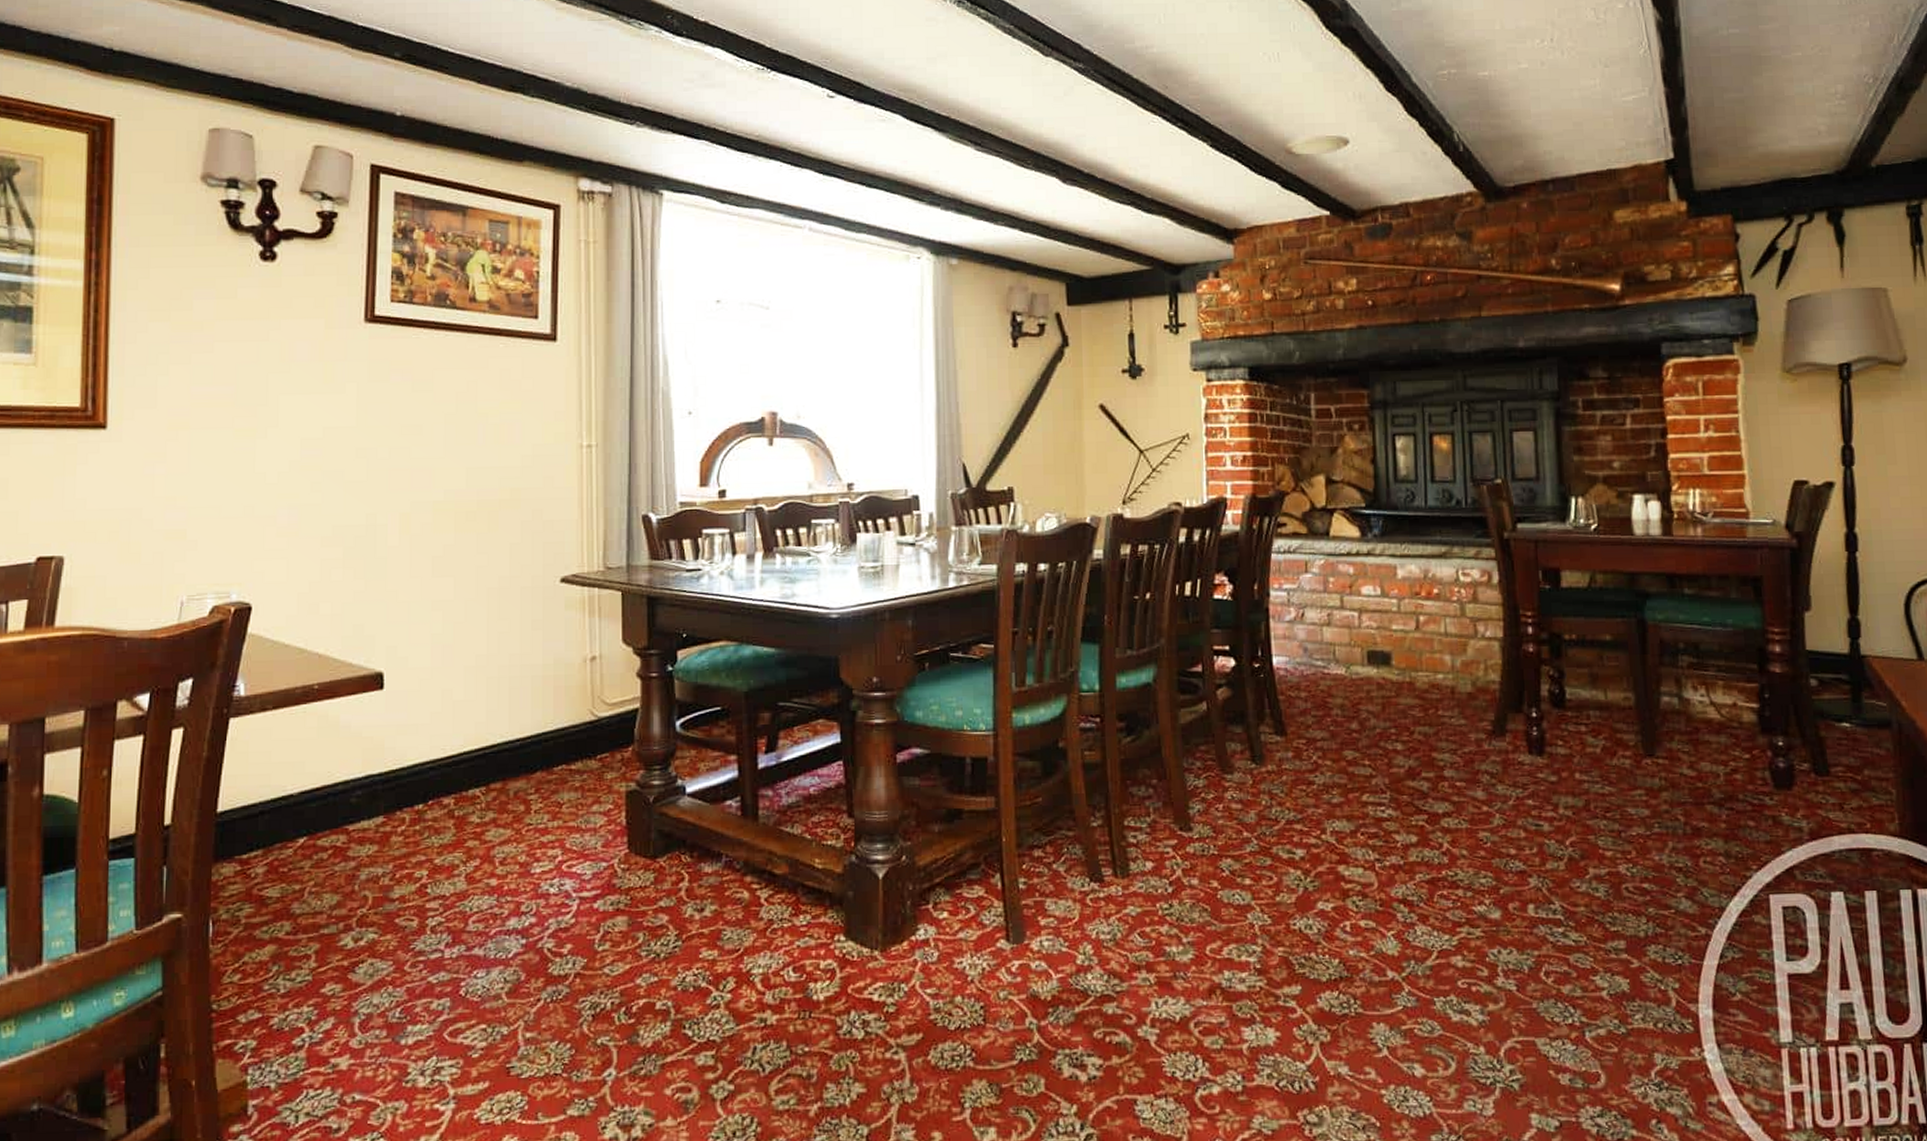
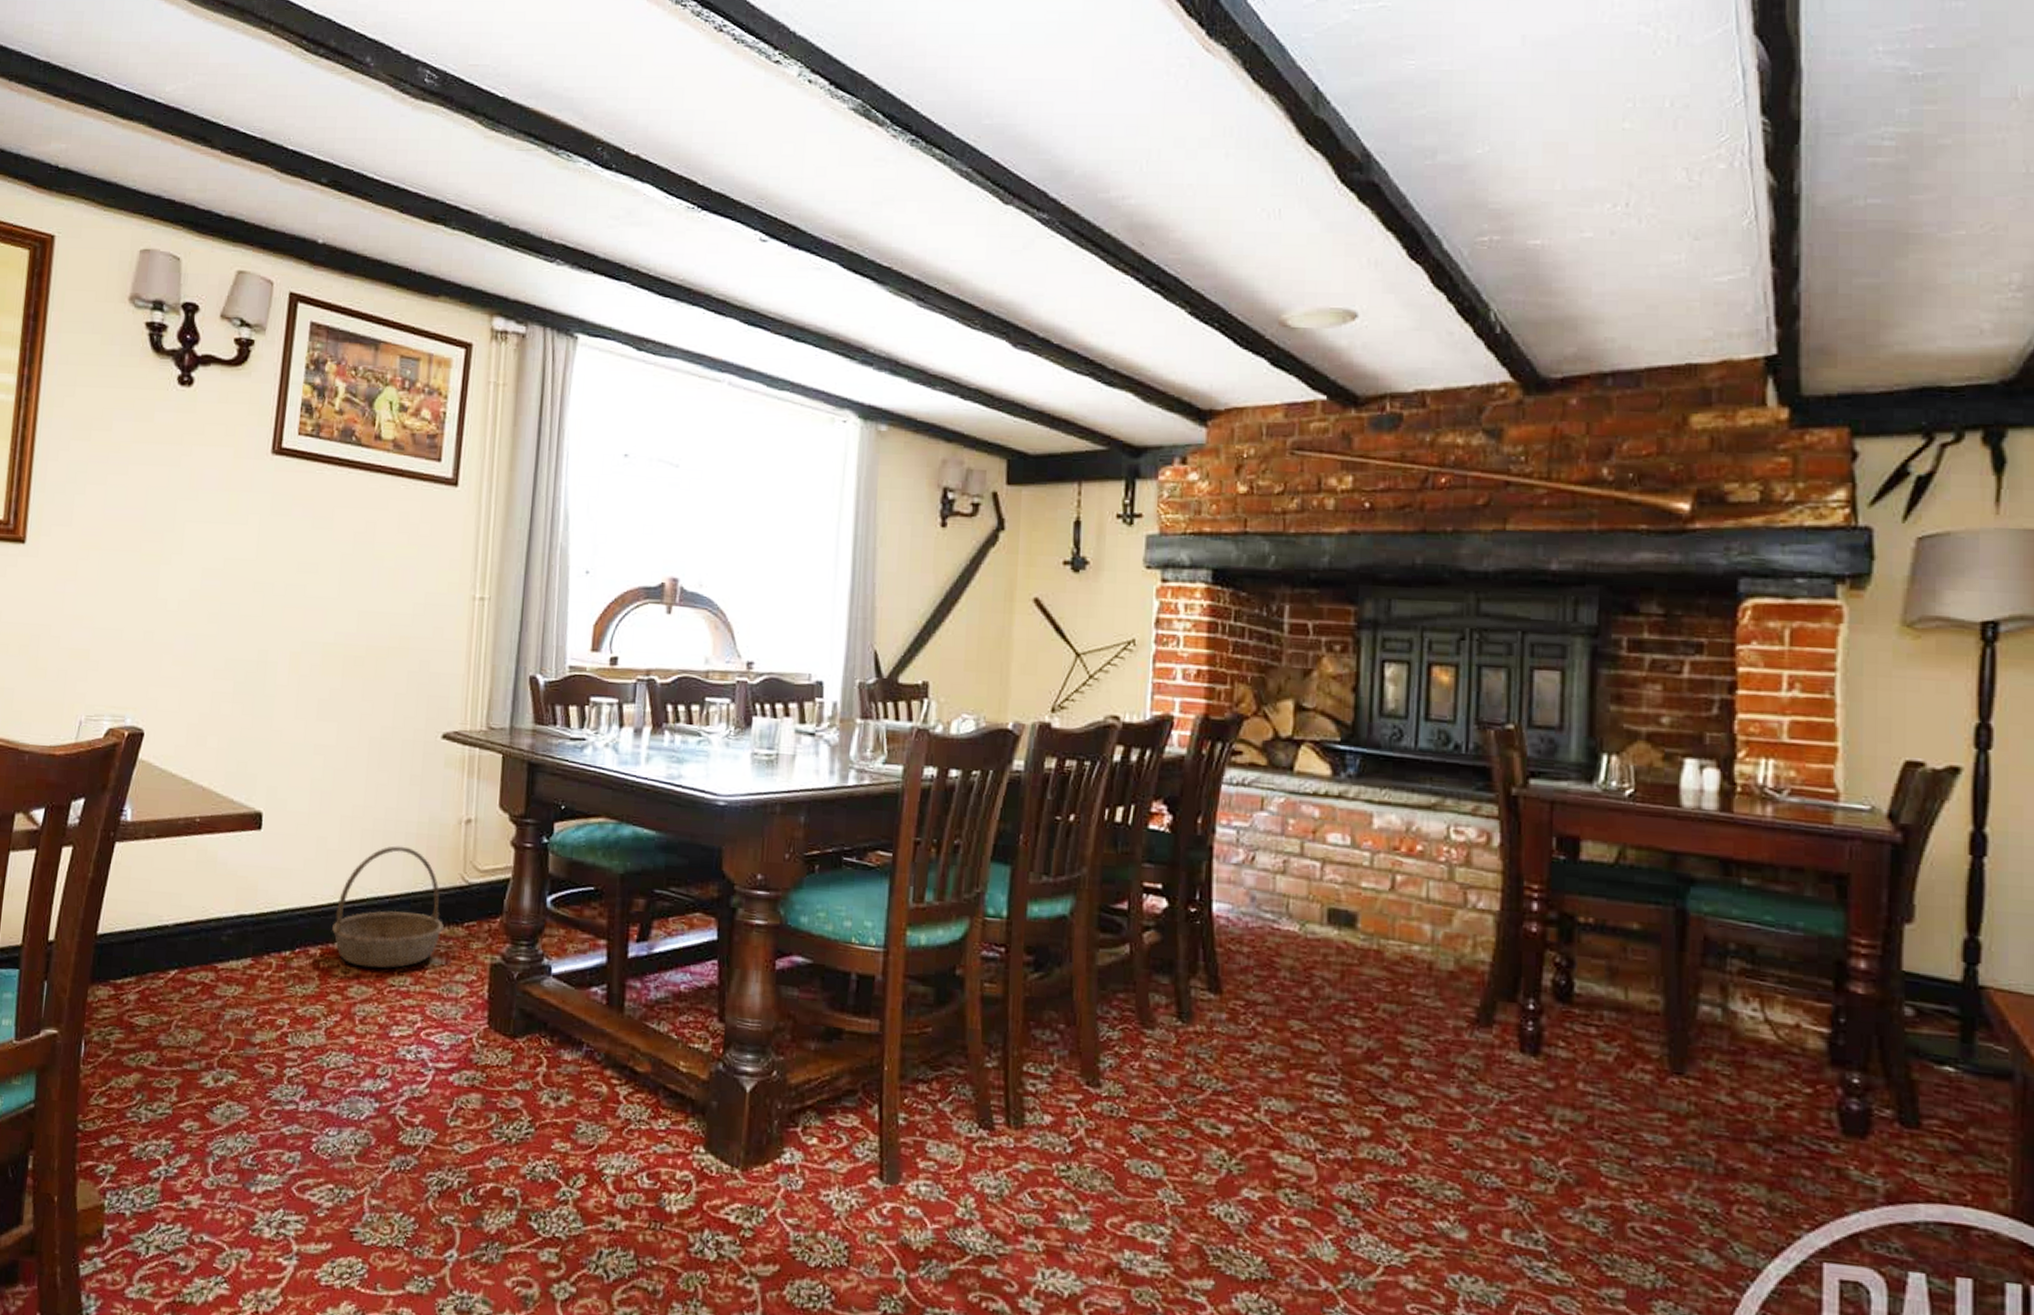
basket: none [464,689,577,810] -> present [332,846,444,969]

